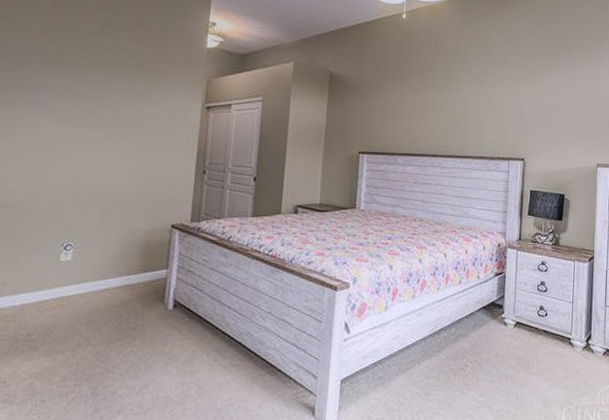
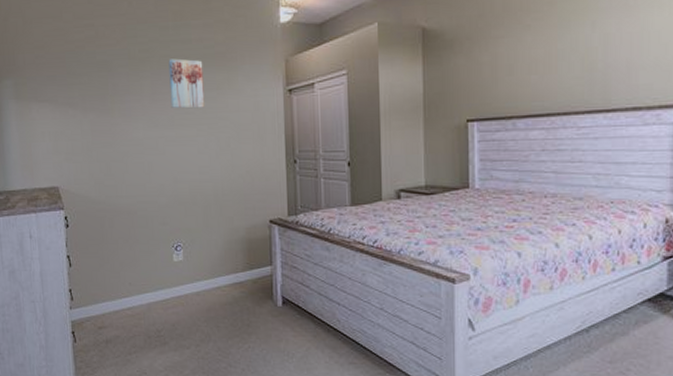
wall art: none [83,62,125,113] -> present [168,58,205,109]

